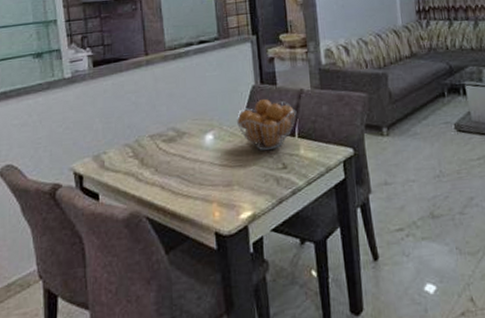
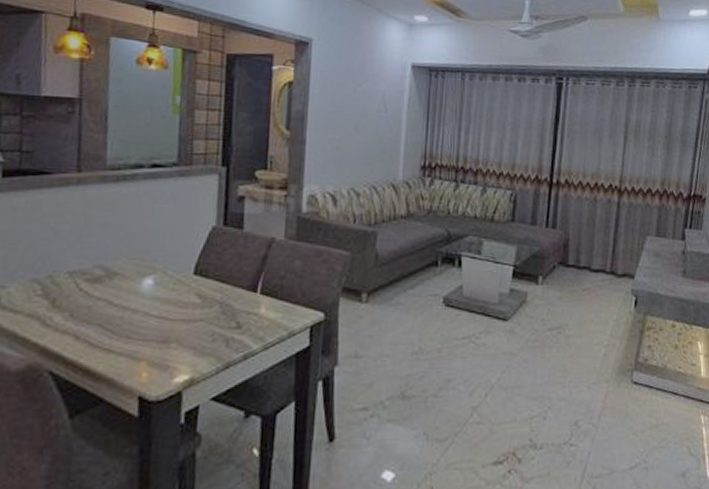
fruit basket: present [237,98,297,151] -> none [186,243,263,306]

